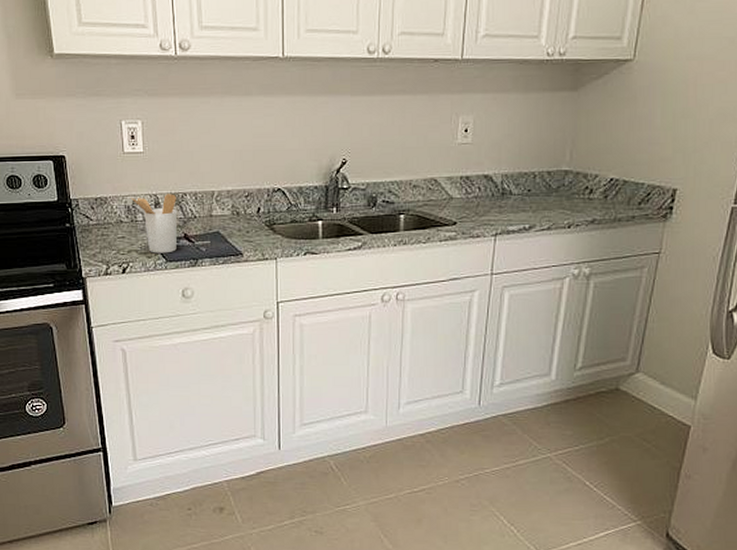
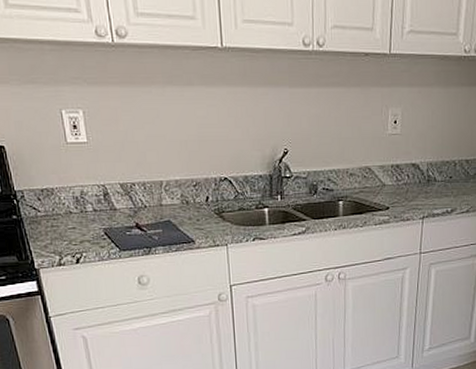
utensil holder: present [130,194,177,253] -> none [77,184,129,243]

